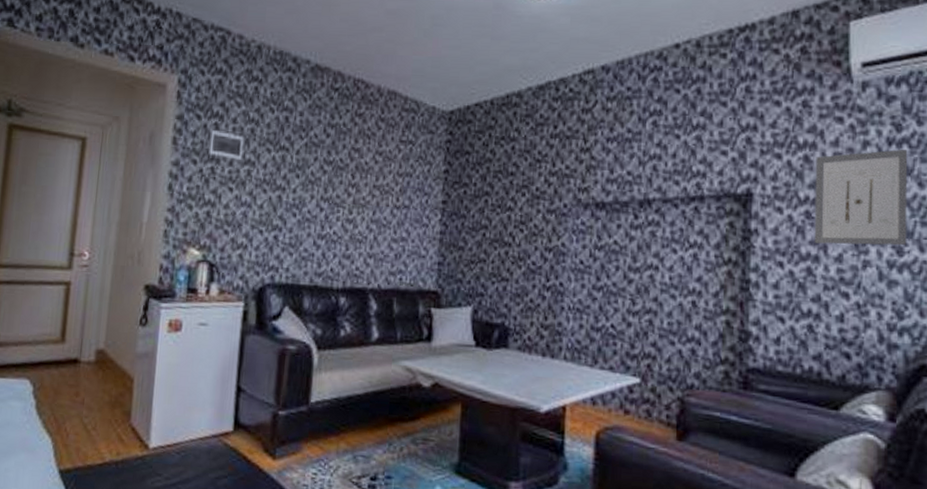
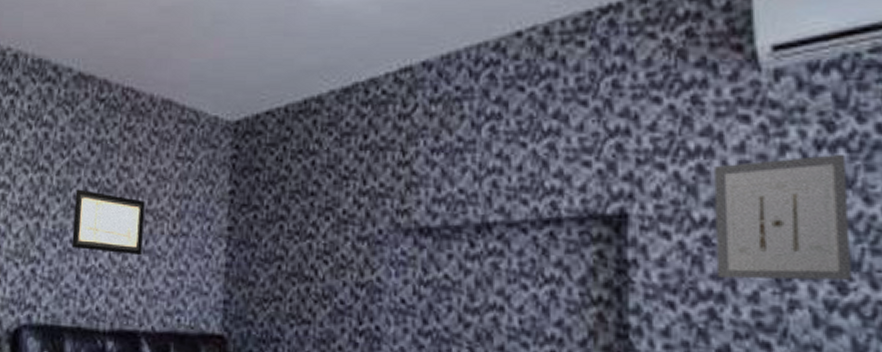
wall art: none [309,166,373,225] -> present [71,189,145,256]

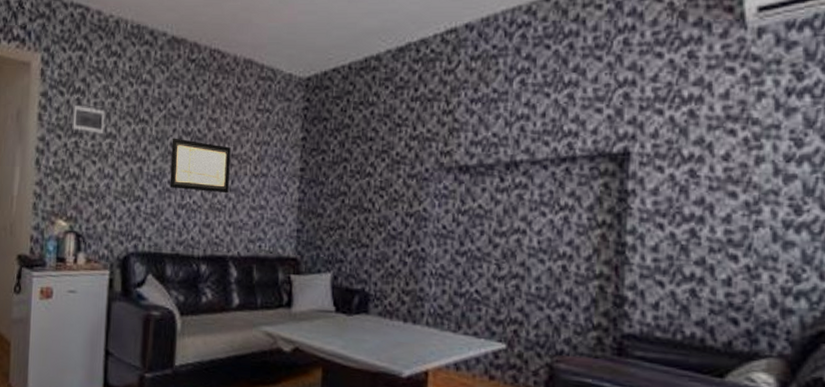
wall art: present [713,153,852,281] -> none [698,99,810,205]

